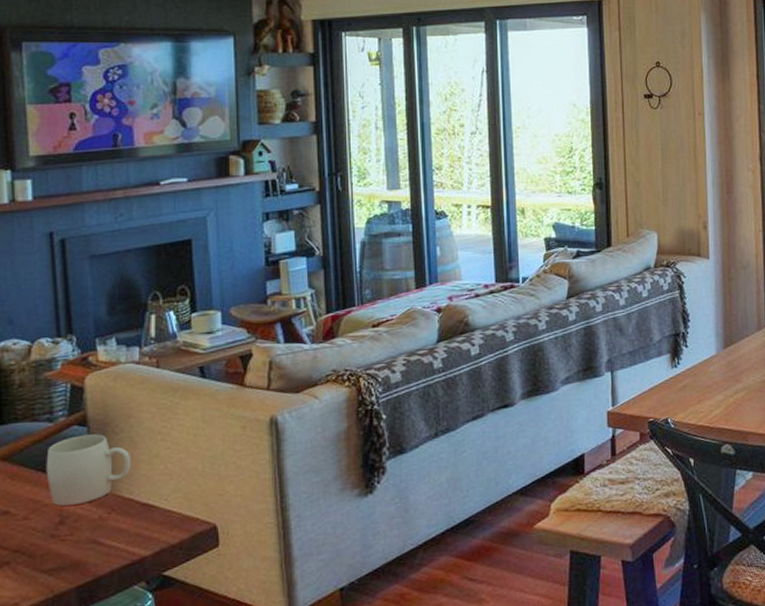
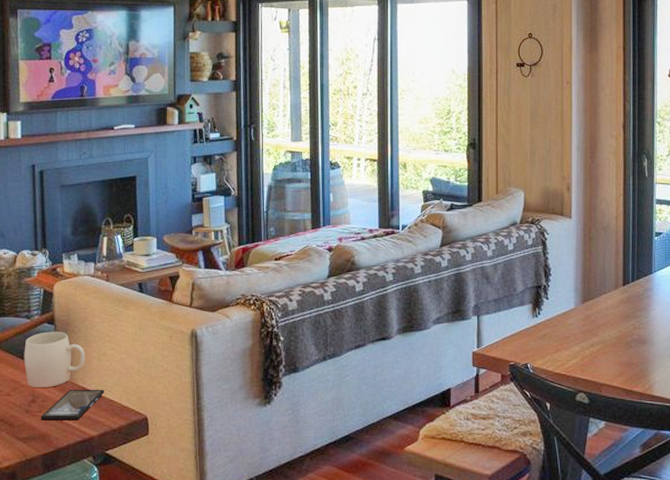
smartphone: none [72,498,159,545] -> present [40,389,105,421]

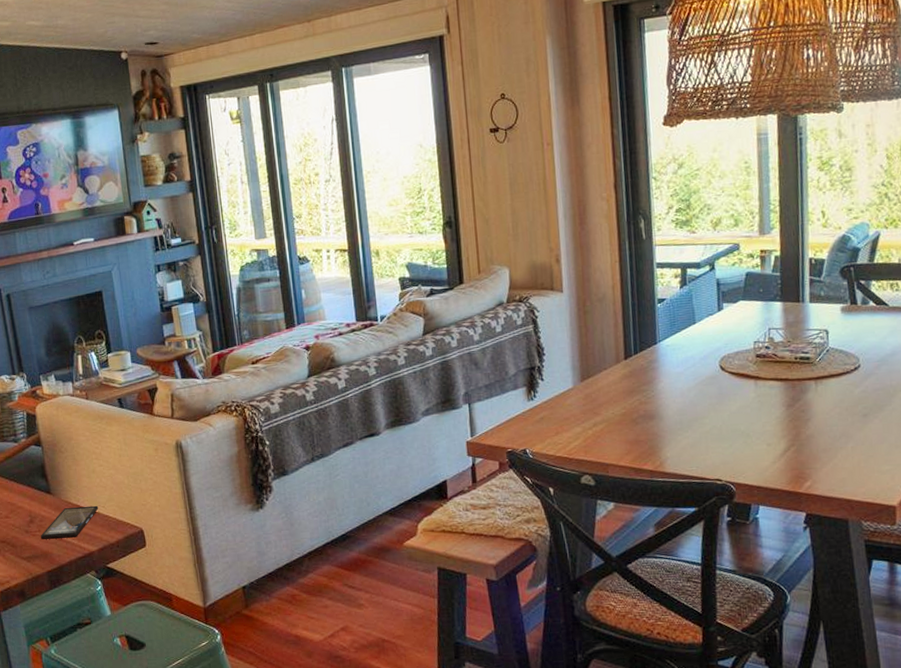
mug: present [23,331,86,389] -> none [15,452,76,509]

